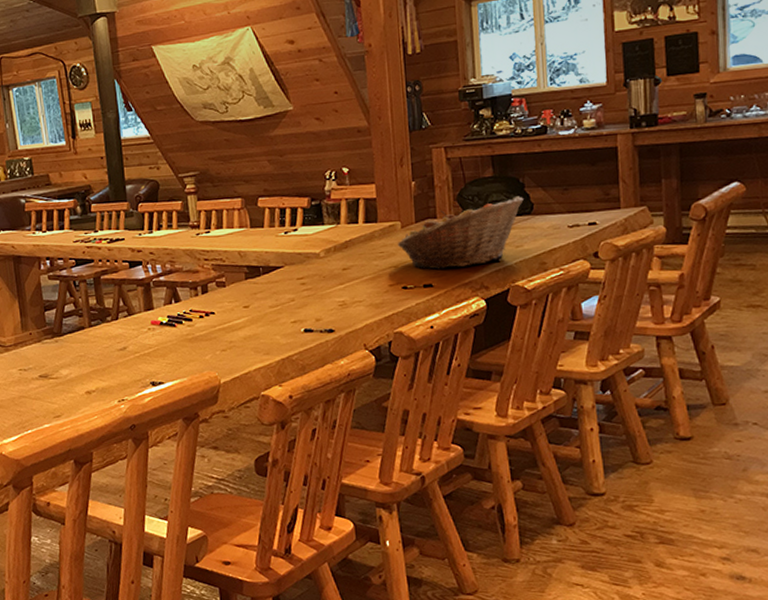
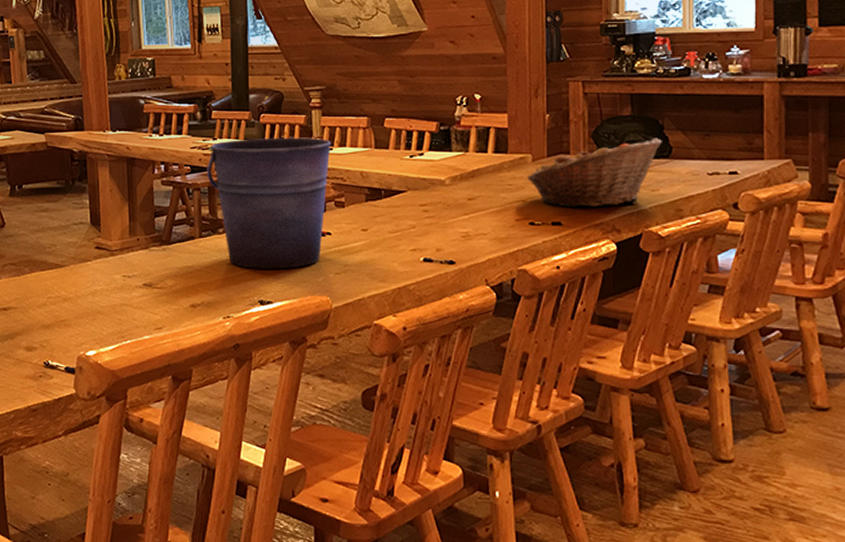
bucket: none [91,222,208,353] -> present [207,137,331,270]

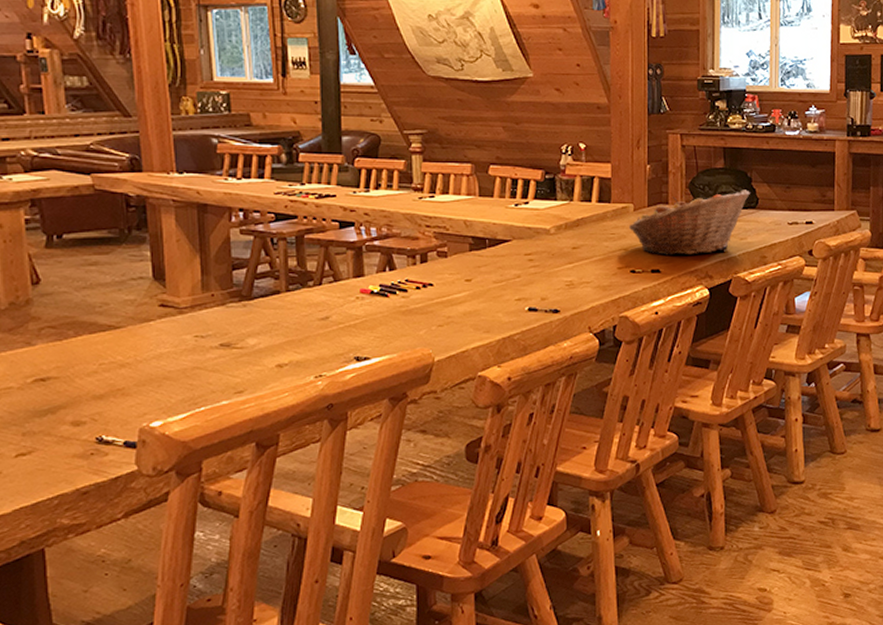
bucket: present [207,137,331,270] -> none [294,183,433,324]

